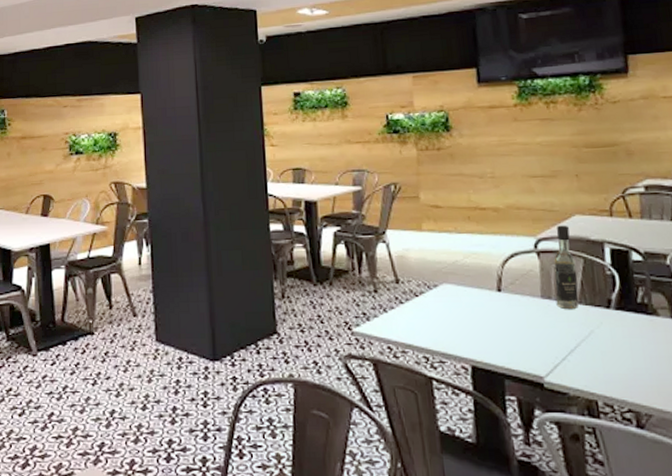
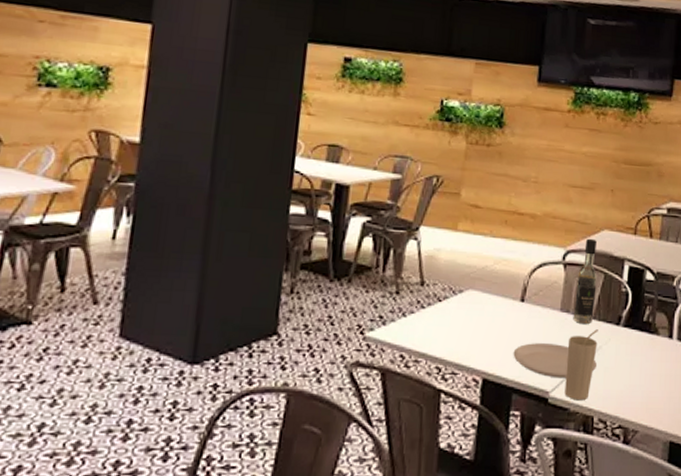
plate: none [498,330,592,364] -> present [513,343,597,379]
cup: none [555,314,589,385] -> present [564,329,598,401]

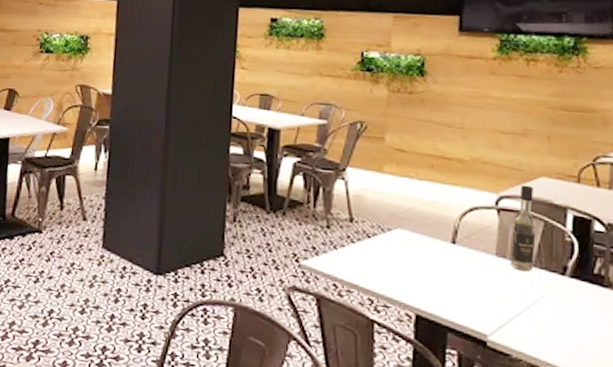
plate: present [513,343,597,379] -> none [446,284,540,324]
cup: present [564,329,598,401] -> none [505,277,540,349]

